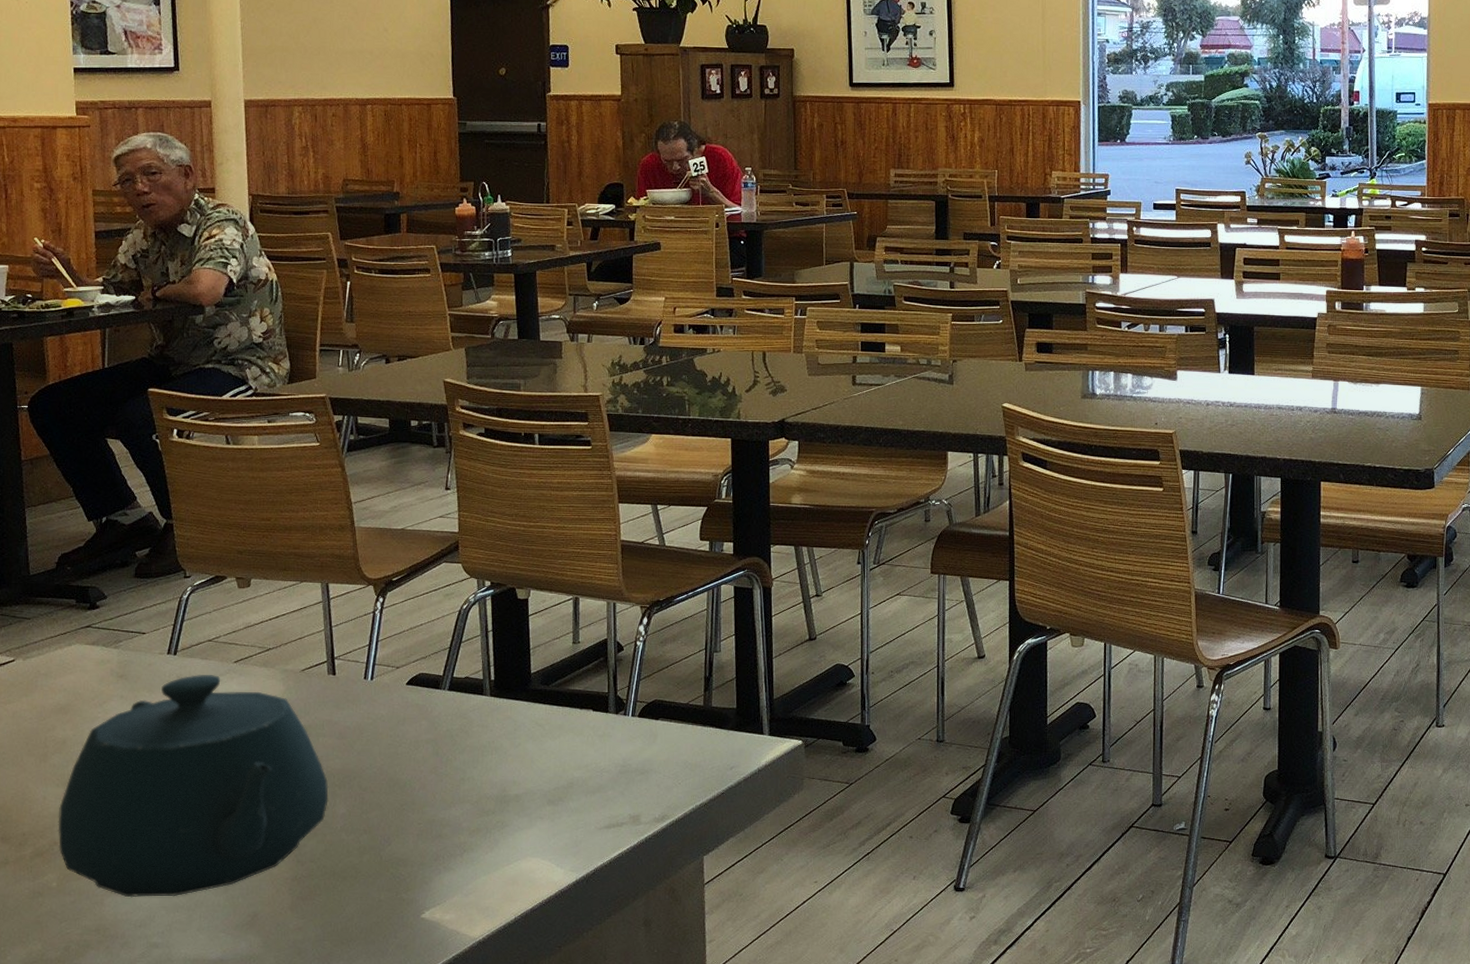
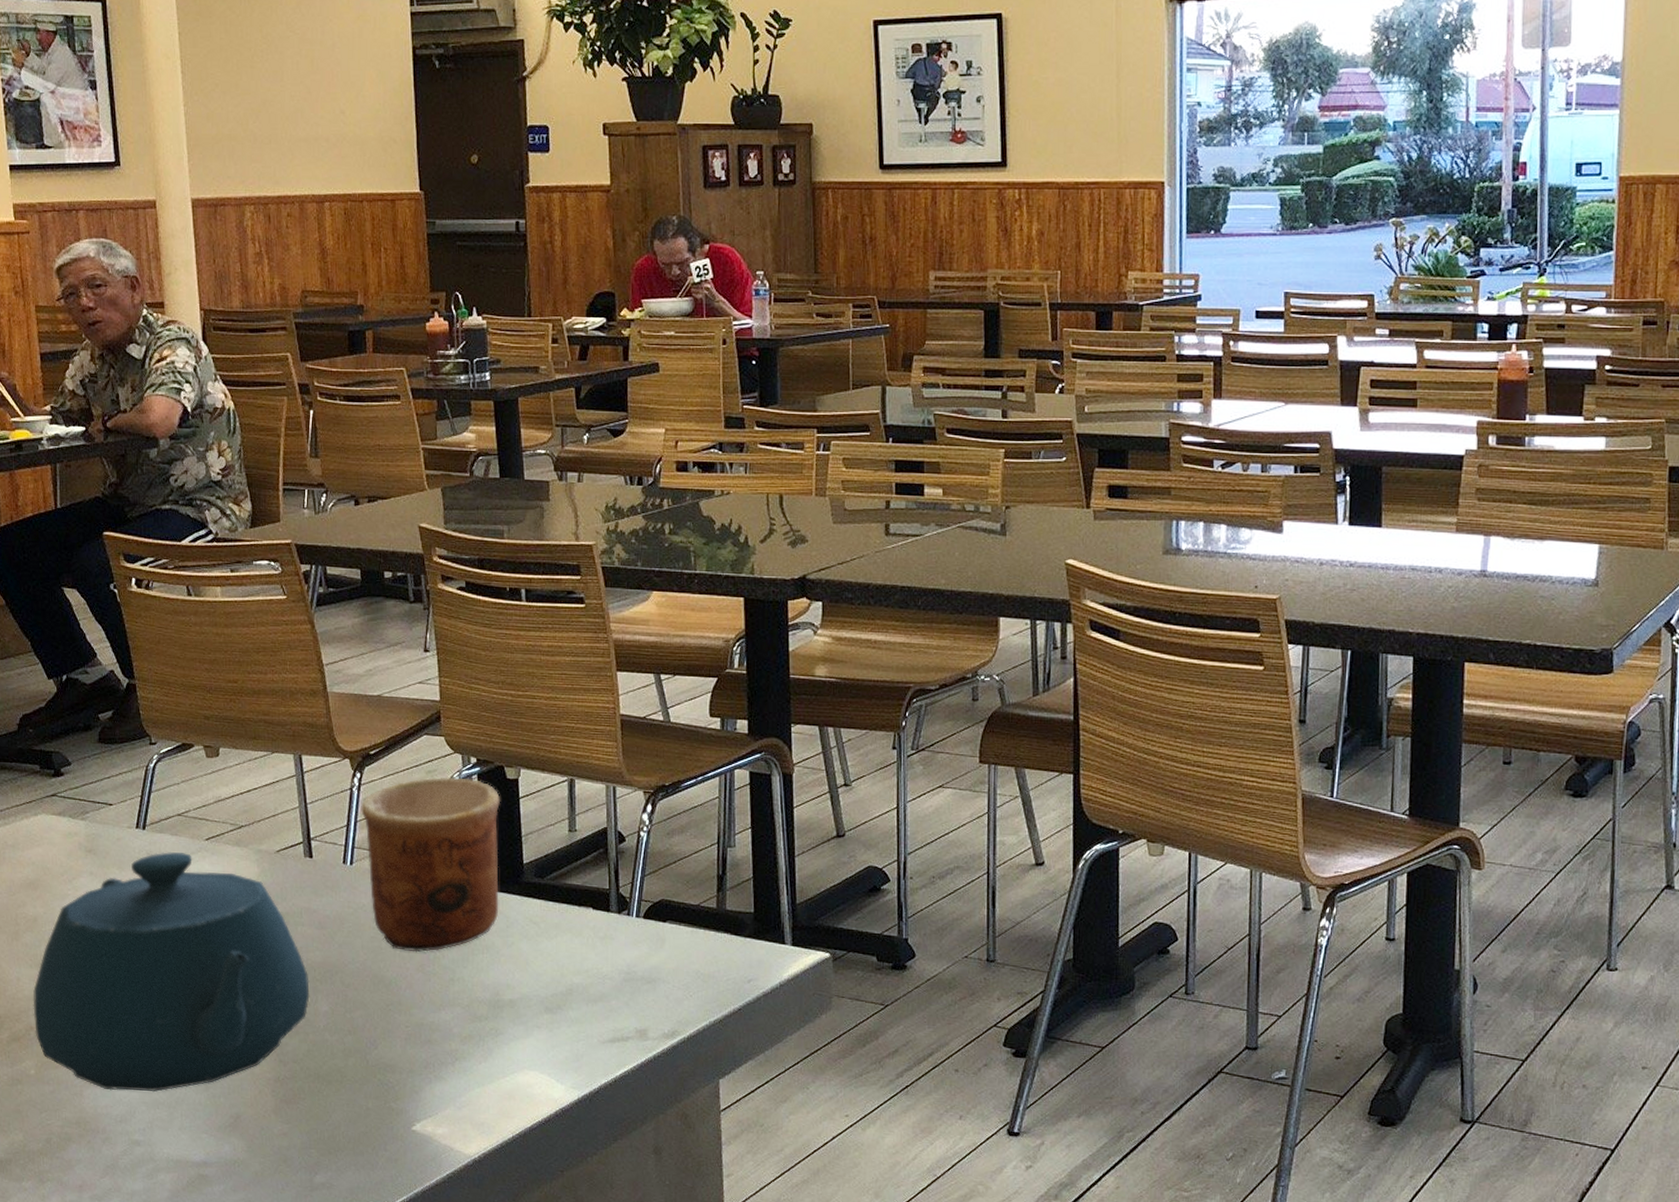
cup: none [382,599,511,756] -> present [361,777,500,953]

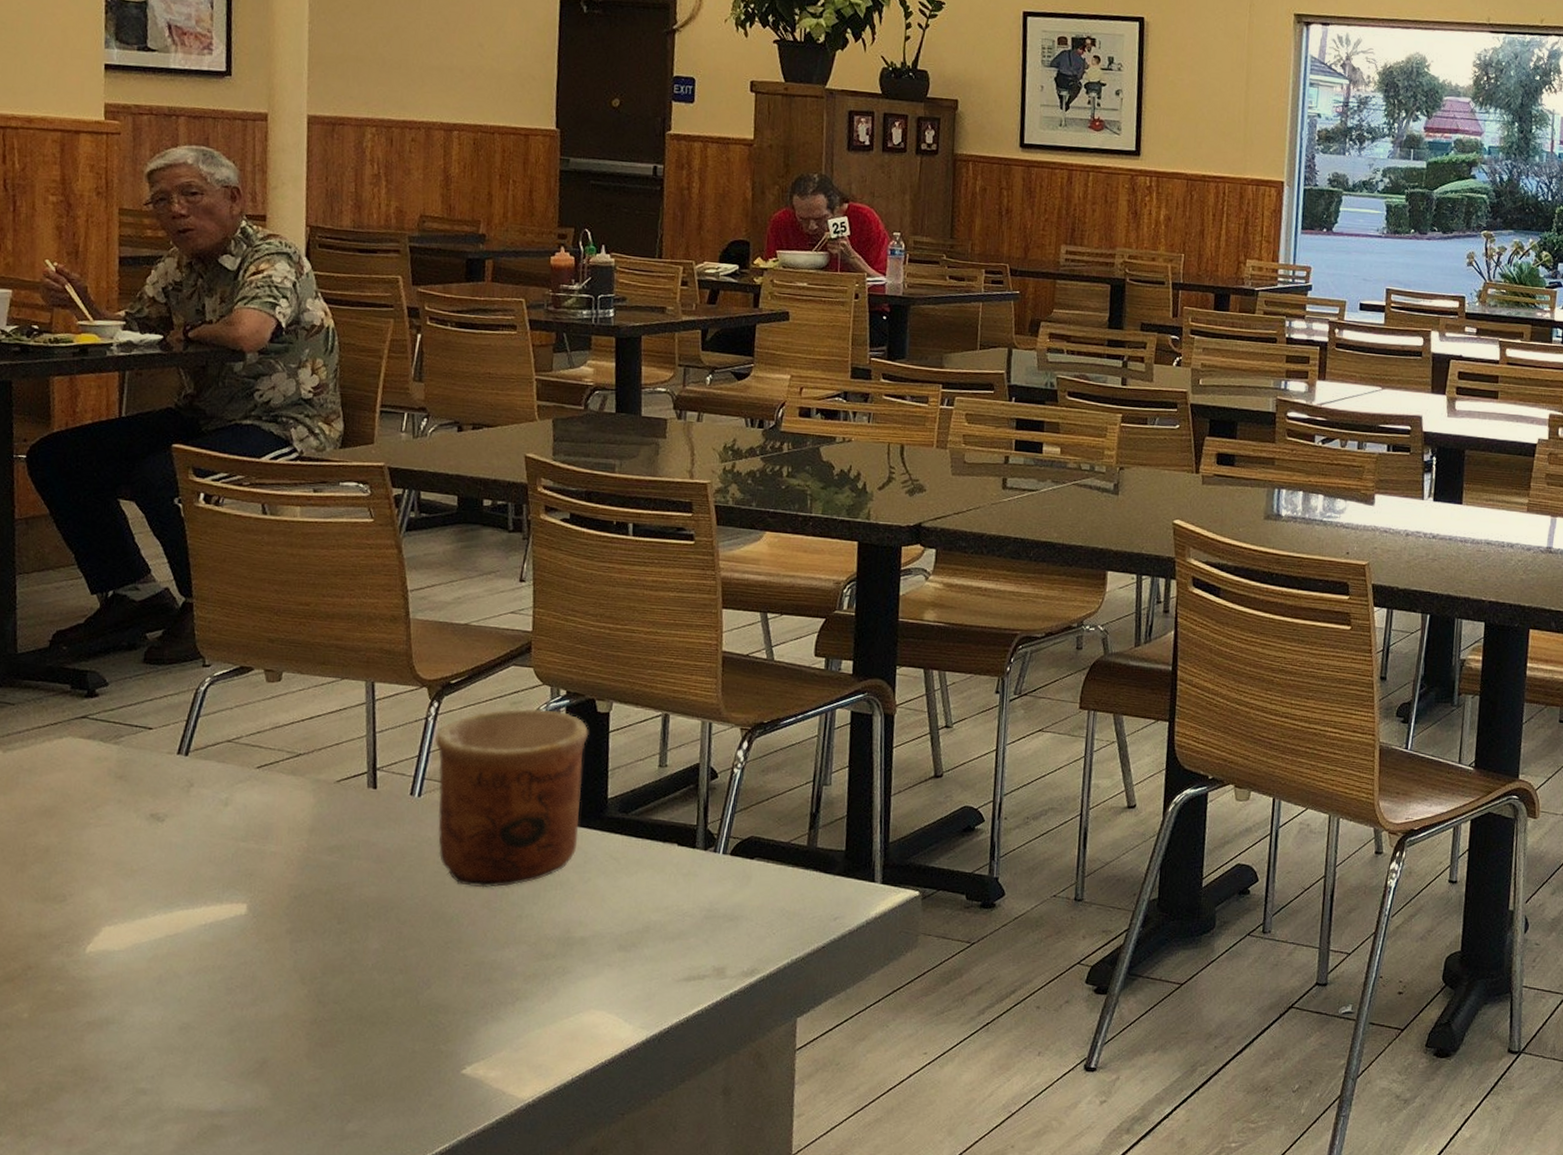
teapot: present [33,852,310,1092] -> none [33,780,361,1037]

